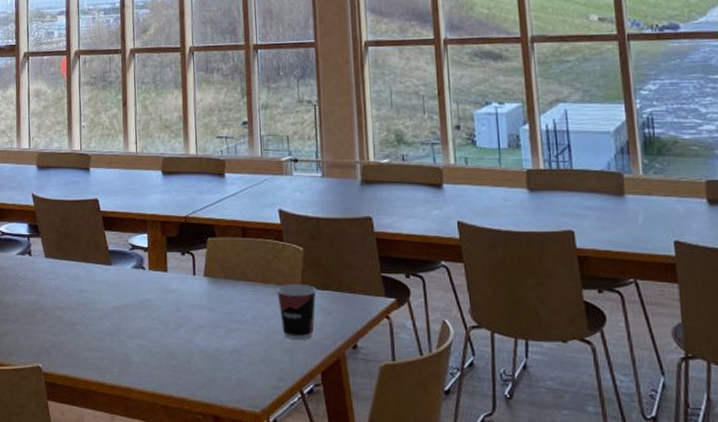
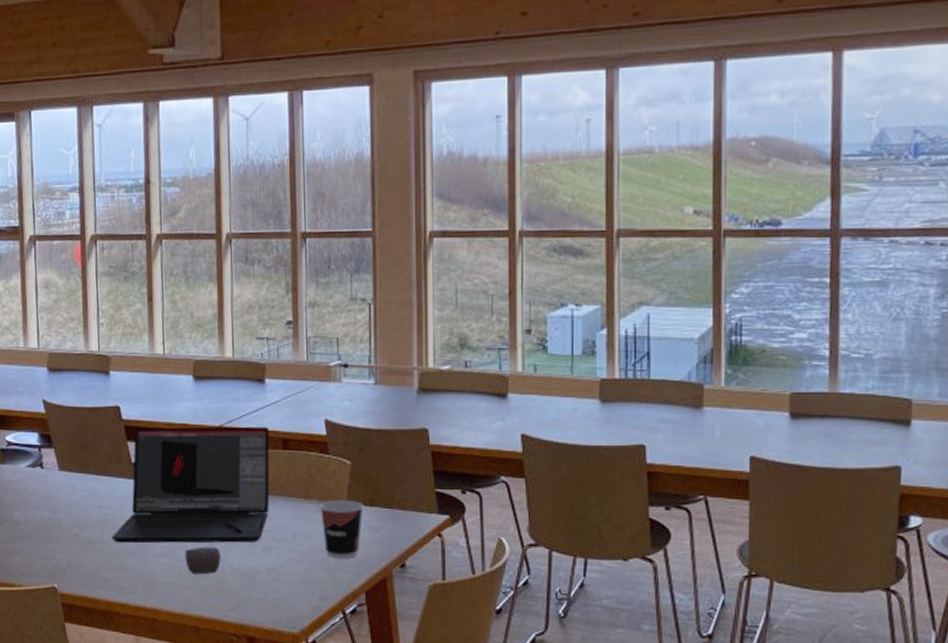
laptop: none [90,216,231,325] -> present [111,426,270,544]
computer mouse: none [155,328,188,355] -> present [185,546,221,575]

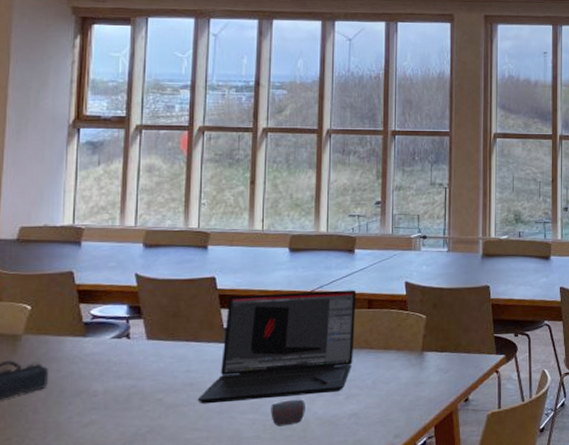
cup: present [319,499,364,558] -> none [397,348,436,399]

